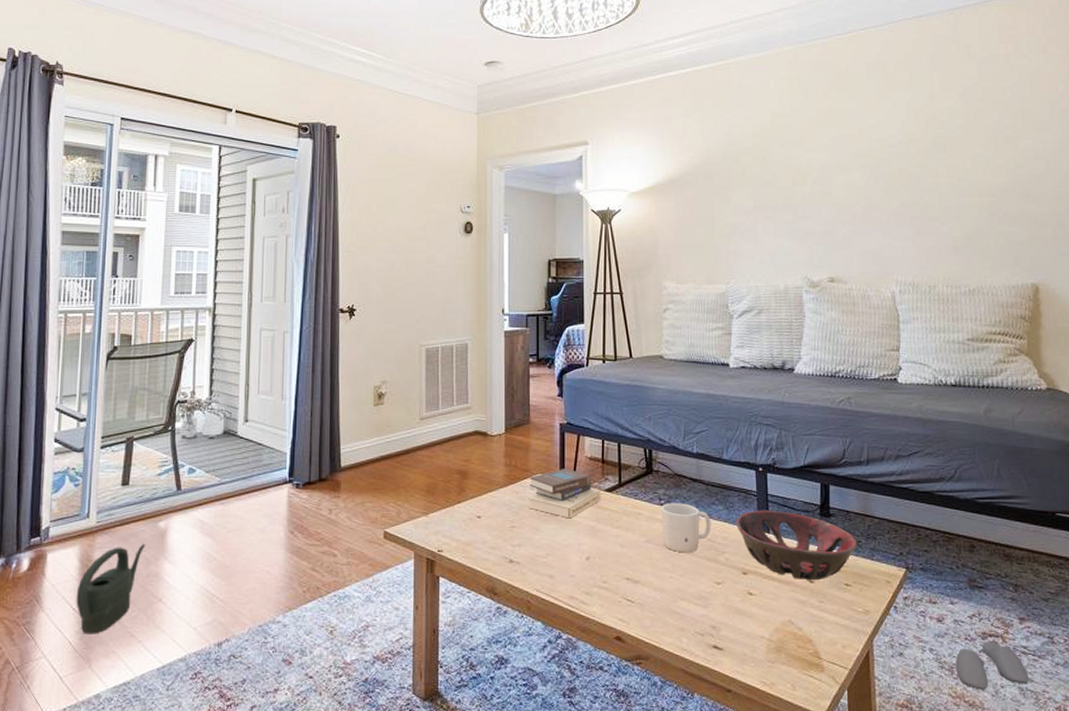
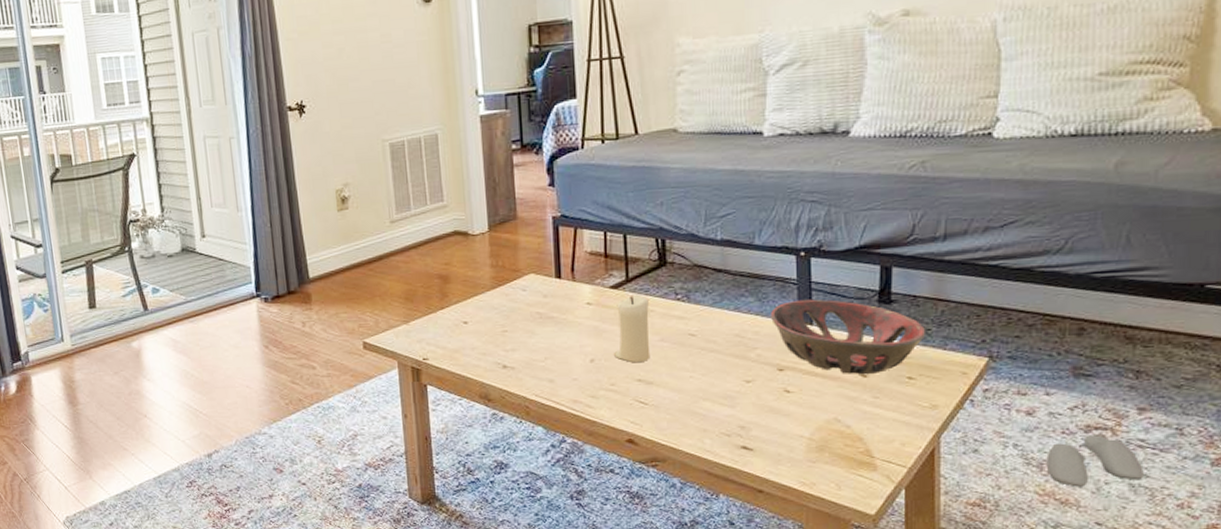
watering can: present [76,544,145,634] -> none [65,364,122,449]
books: present [529,468,601,519] -> none [520,265,606,320]
candle: none [607,499,638,562] -> present [614,295,651,363]
mug: present [661,503,711,553] -> none [678,296,740,351]

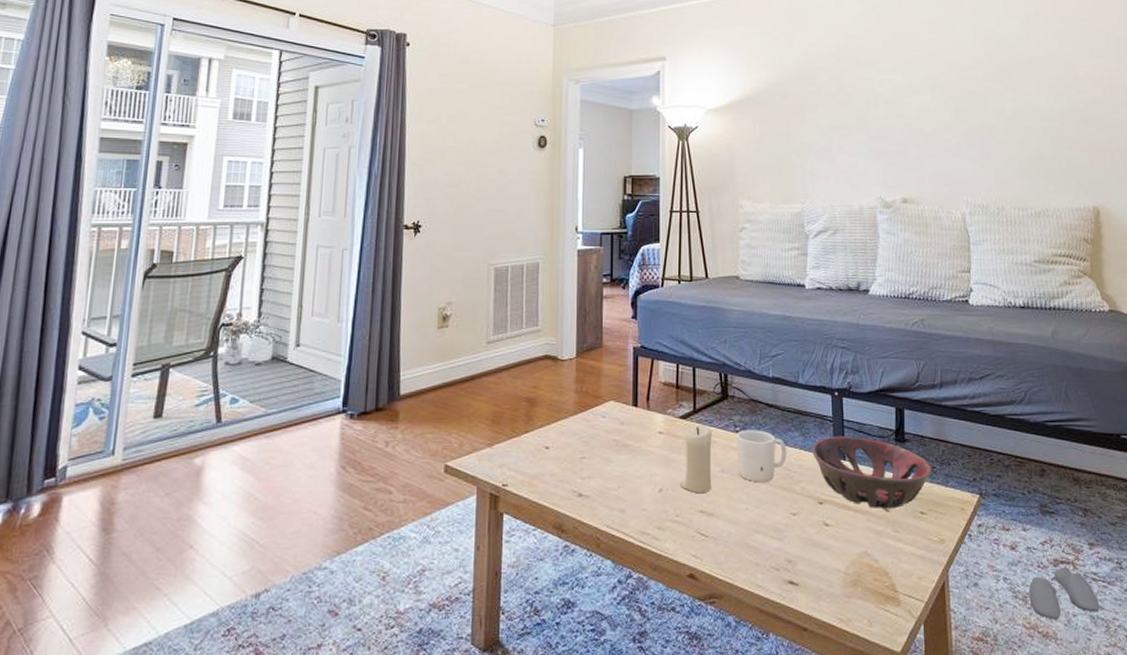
mug: none [678,296,740,351] -> present [737,430,787,483]

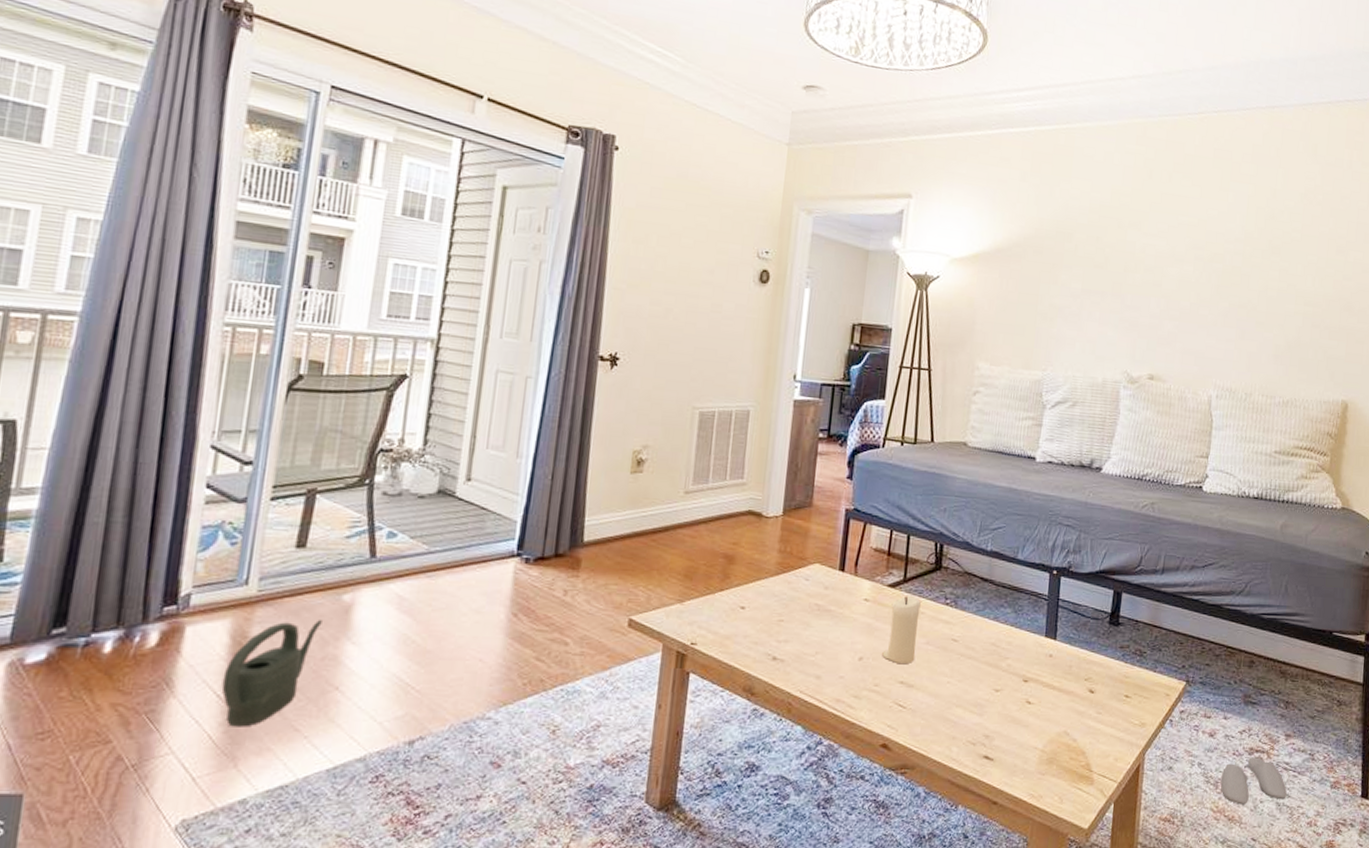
watering can: none [93,484,177,589] -> present [221,620,322,727]
mug: present [737,430,787,483] -> none [943,603,997,657]
decorative bowl: present [811,436,933,509] -> none [1022,615,1143,691]

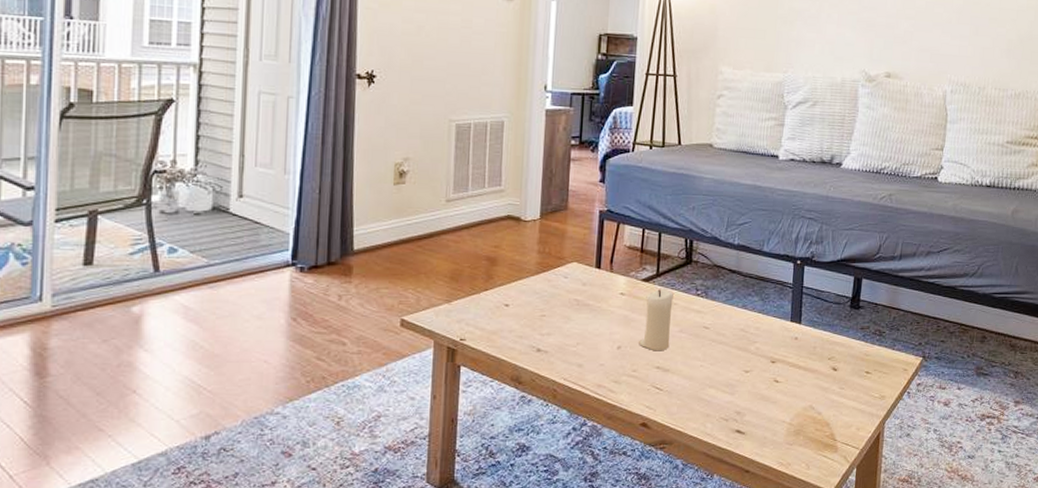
watering can: present [221,620,322,727] -> none [27,331,115,429]
slippers: present [1220,757,1287,805] -> none [954,422,1016,465]

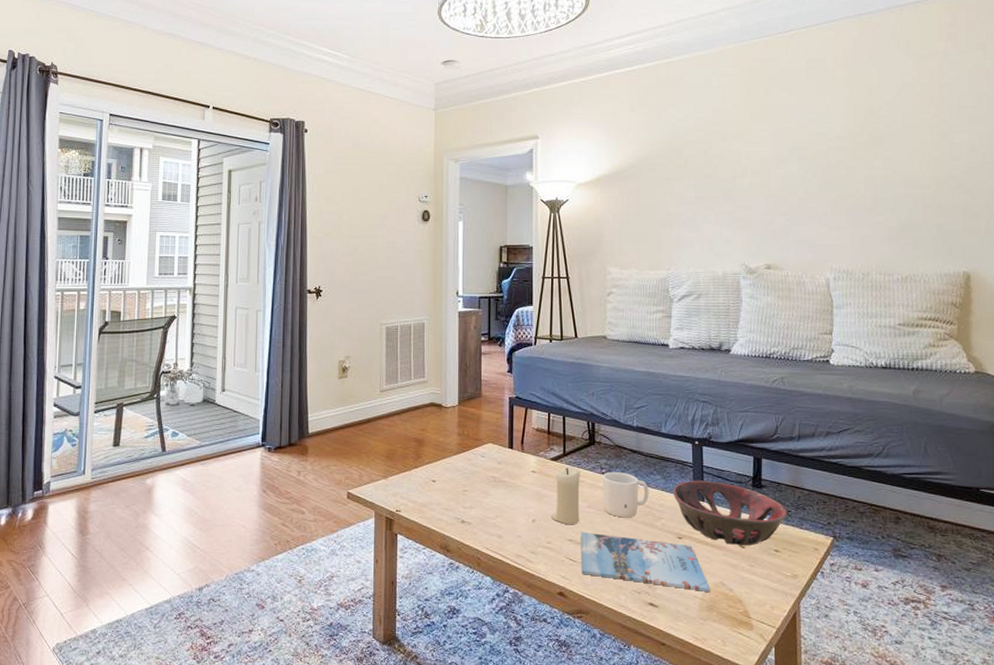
magazine: none [667,358,799,416] -> present [581,532,710,592]
mug: none [695,294,746,343] -> present [603,472,649,518]
decorative bowl: none [769,301,882,369] -> present [672,480,788,546]

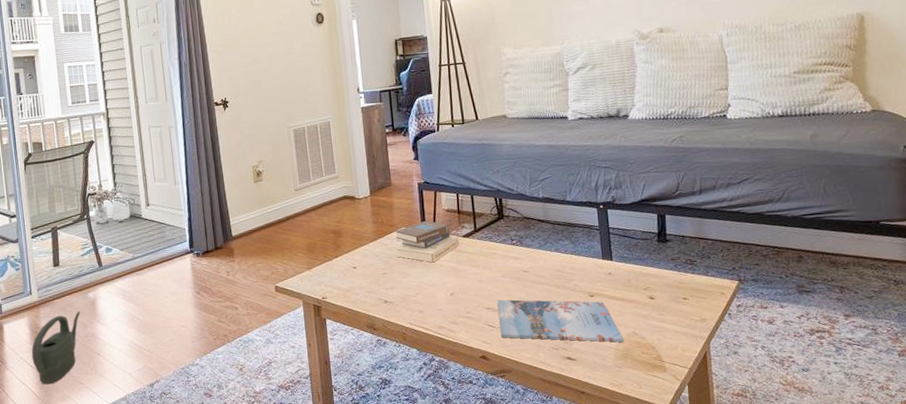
watering can: none [74,499,134,577] -> present [31,312,80,385]
books: none [479,438,547,484] -> present [395,220,460,263]
candle: present [551,467,580,525] -> none [468,242,496,295]
mug: present [603,472,649,518] -> none [513,241,560,283]
decorative bowl: present [672,480,788,546] -> none [581,240,694,298]

